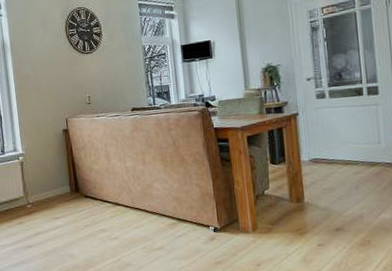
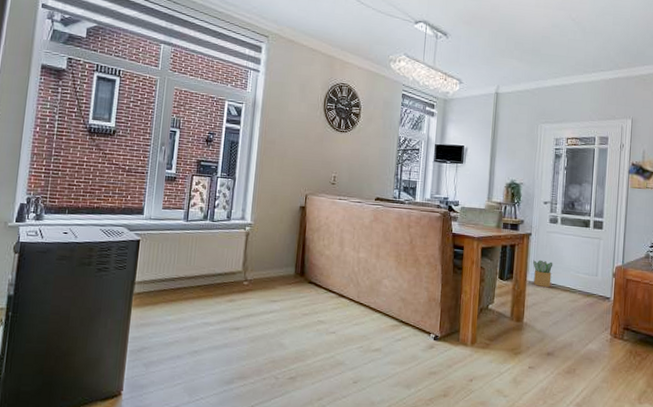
potted plant: none [305,137,329,165] -> present [533,259,553,288]

